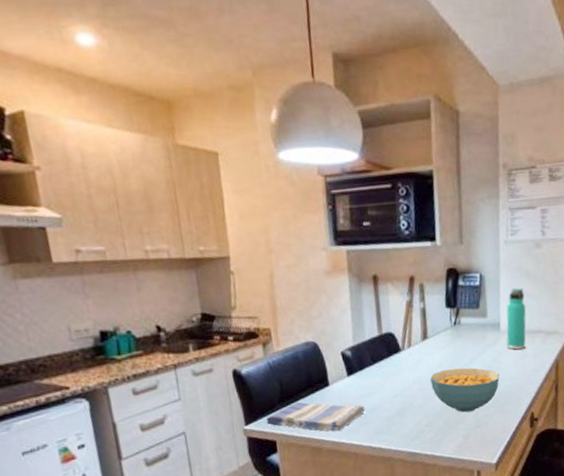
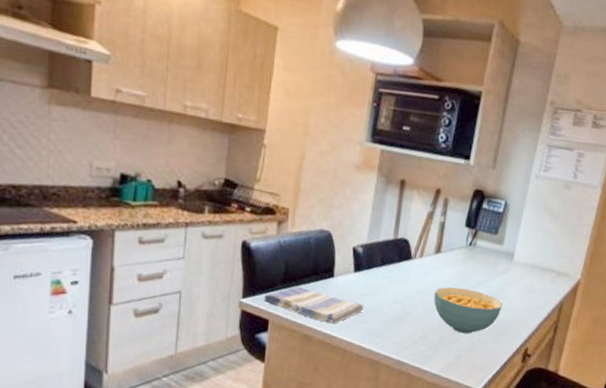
thermos bottle: present [506,288,527,350] -> none [516,222,545,284]

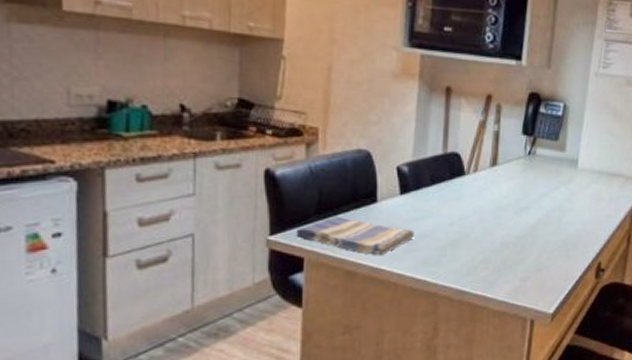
cereal bowl: present [434,287,503,334] -> none [493,203,570,253]

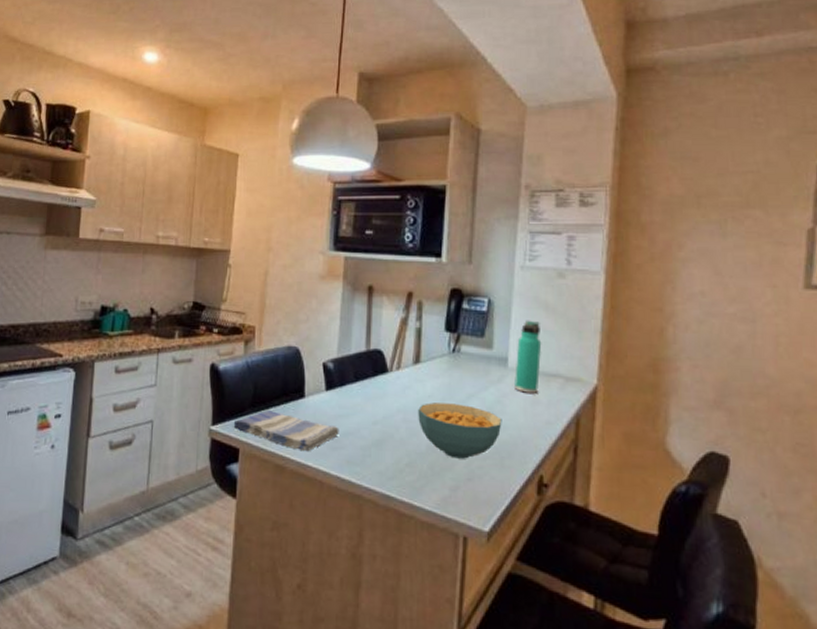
cereal bowl: none [493,203,570,253] -> present [418,403,502,459]
thermos bottle: none [583,124,609,191] -> present [515,320,542,393]

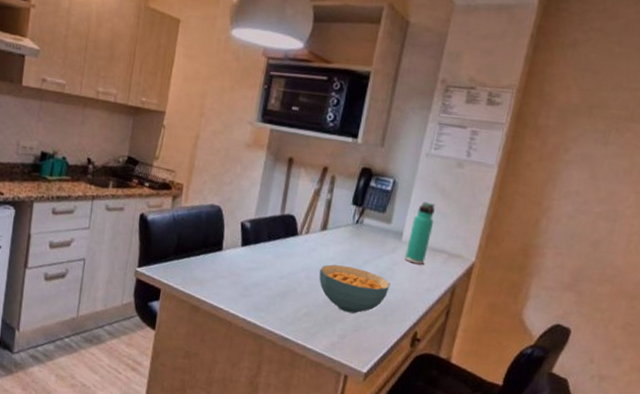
dish towel: present [233,411,339,451] -> none [157,259,250,296]

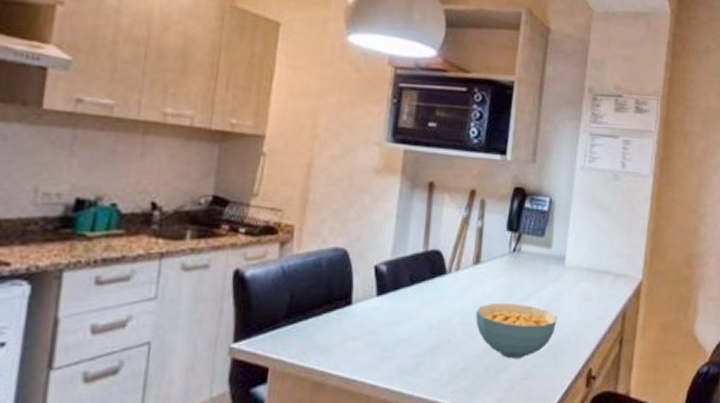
thermos bottle: present [405,201,435,265] -> none [570,219,597,290]

